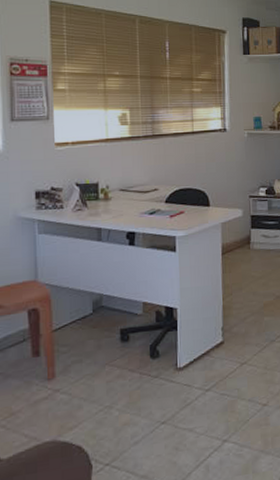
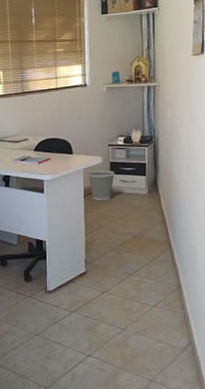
wastebasket: none [225,224,257,260] -> present [87,169,116,201]

